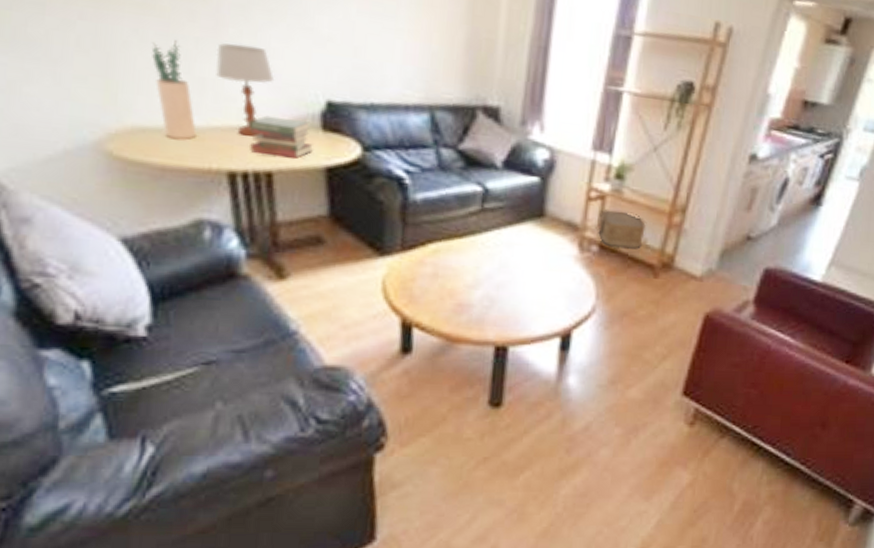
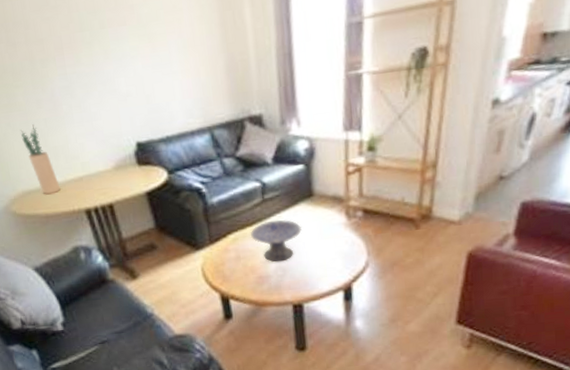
table lamp: present [216,43,274,137] -> none [58,114,99,182]
books: present [248,115,313,160] -> none [90,161,135,193]
decorative bowl: none [458,236,523,290] -> present [251,219,302,262]
woven basket: present [598,210,646,249] -> none [359,177,402,210]

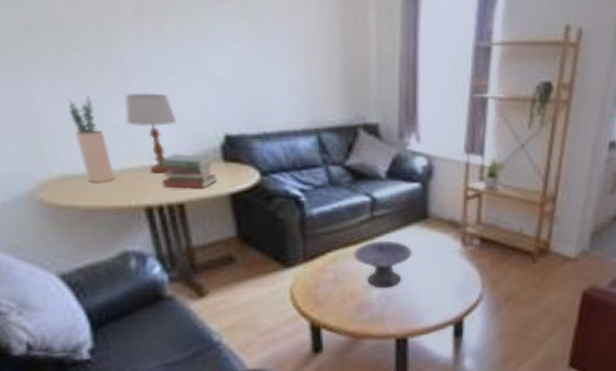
table lamp: none [58,114,99,182] -> present [124,93,176,173]
books: none [90,161,135,193] -> present [159,153,217,190]

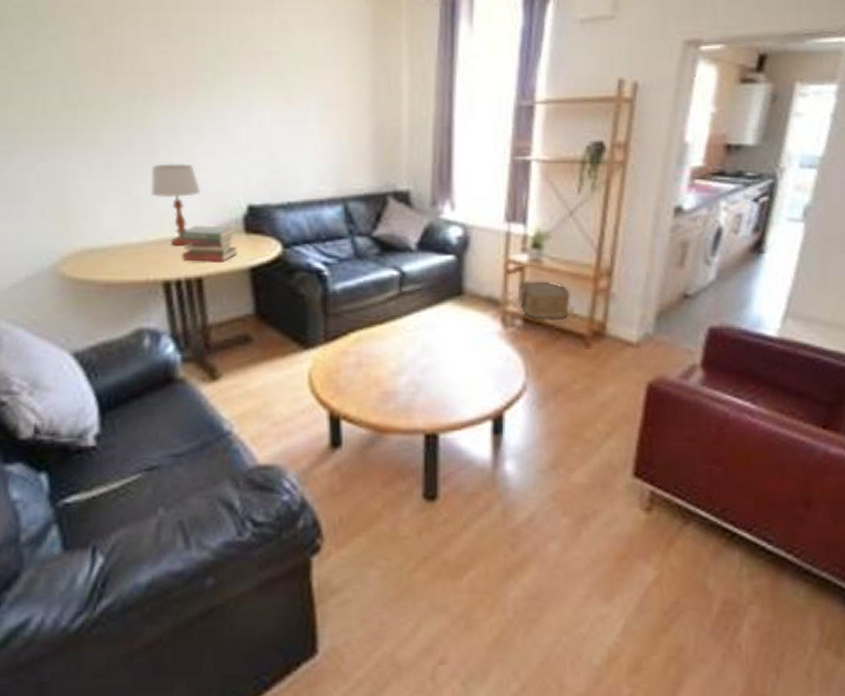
vase: present [69,96,115,183] -> none [97,168,136,257]
decorative bowl: present [354,240,412,289] -> none [380,319,445,375]
woven basket: none [478,206,521,239] -> present [520,281,570,320]

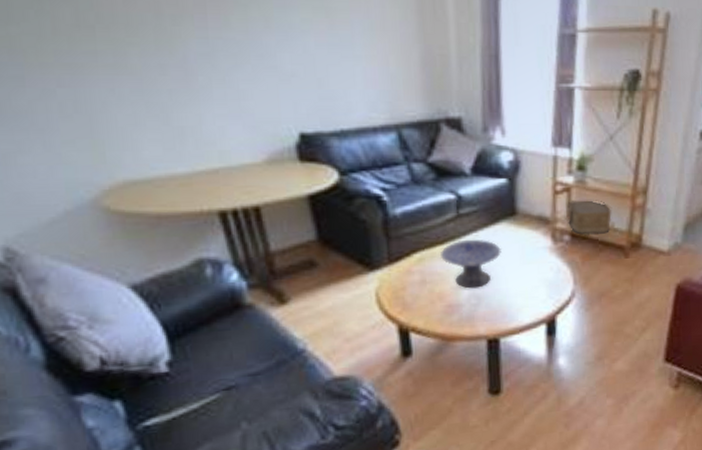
table lamp: present [150,163,200,246] -> none [190,90,247,176]
books: present [180,225,238,264] -> none [230,154,294,192]
decorative bowl: none [380,319,445,375] -> present [441,239,501,289]

